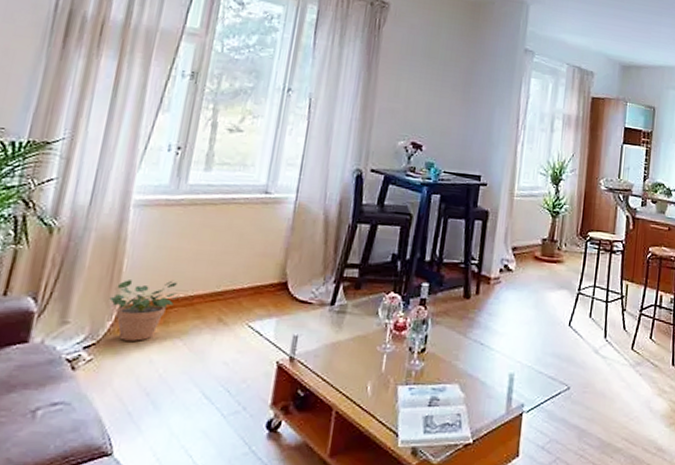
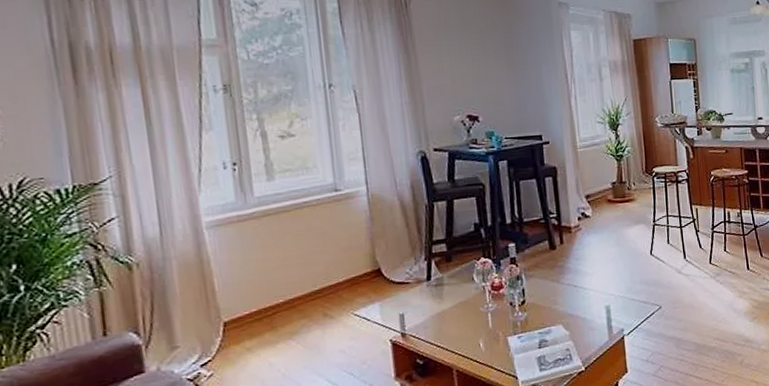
potted plant: present [109,280,183,341] -> none [211,288,283,352]

